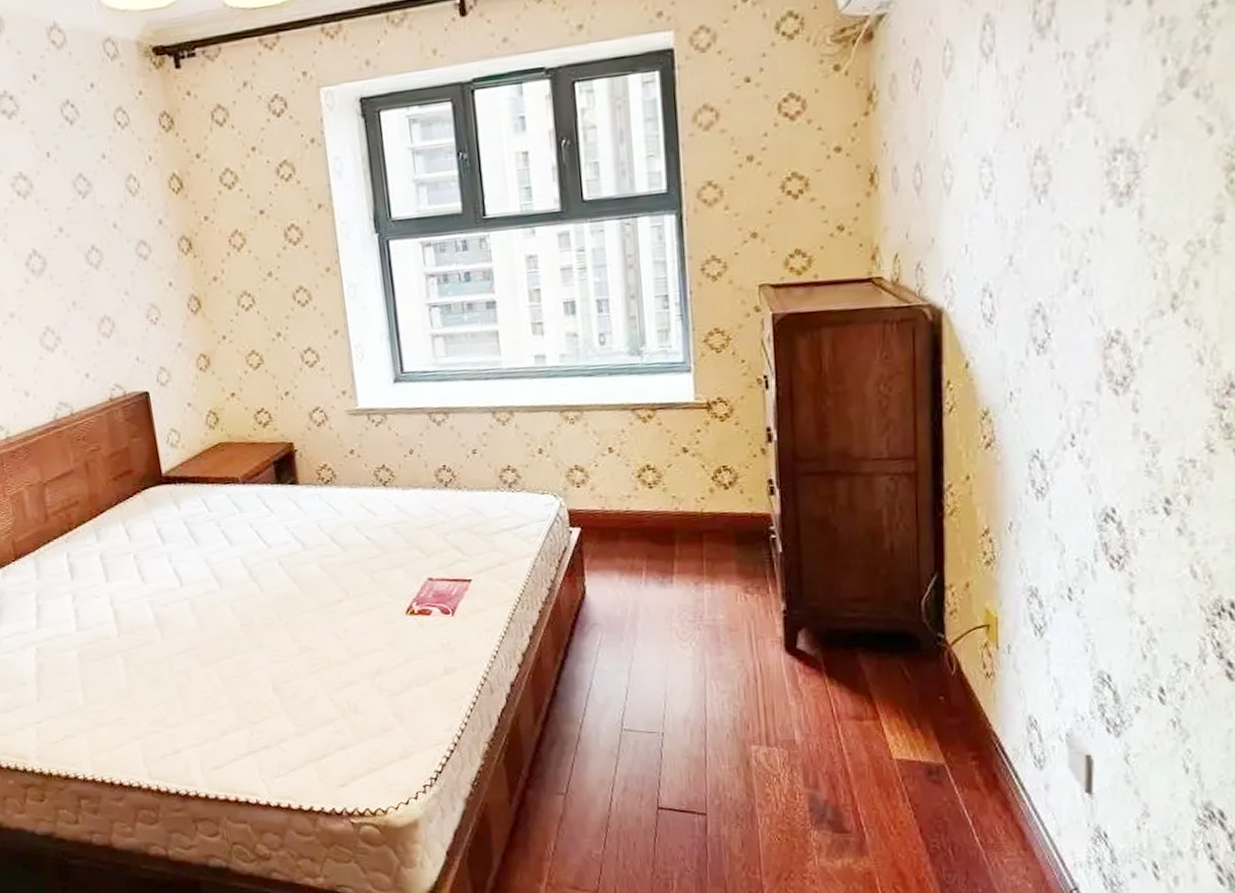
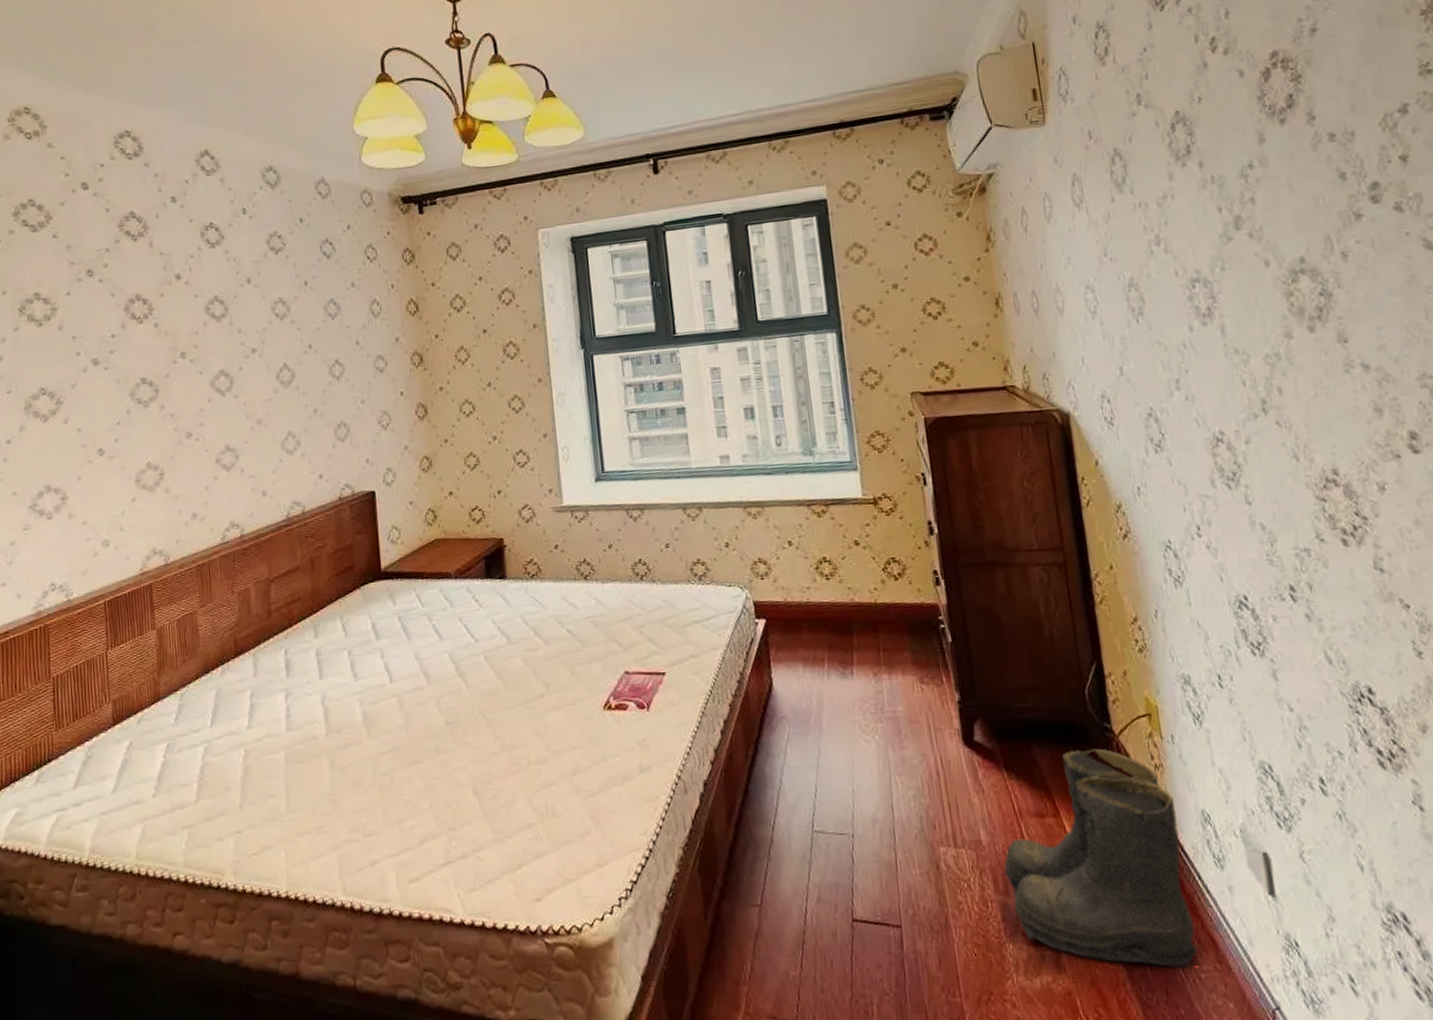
boots: none [814,657,1004,854] -> present [1002,748,1200,968]

